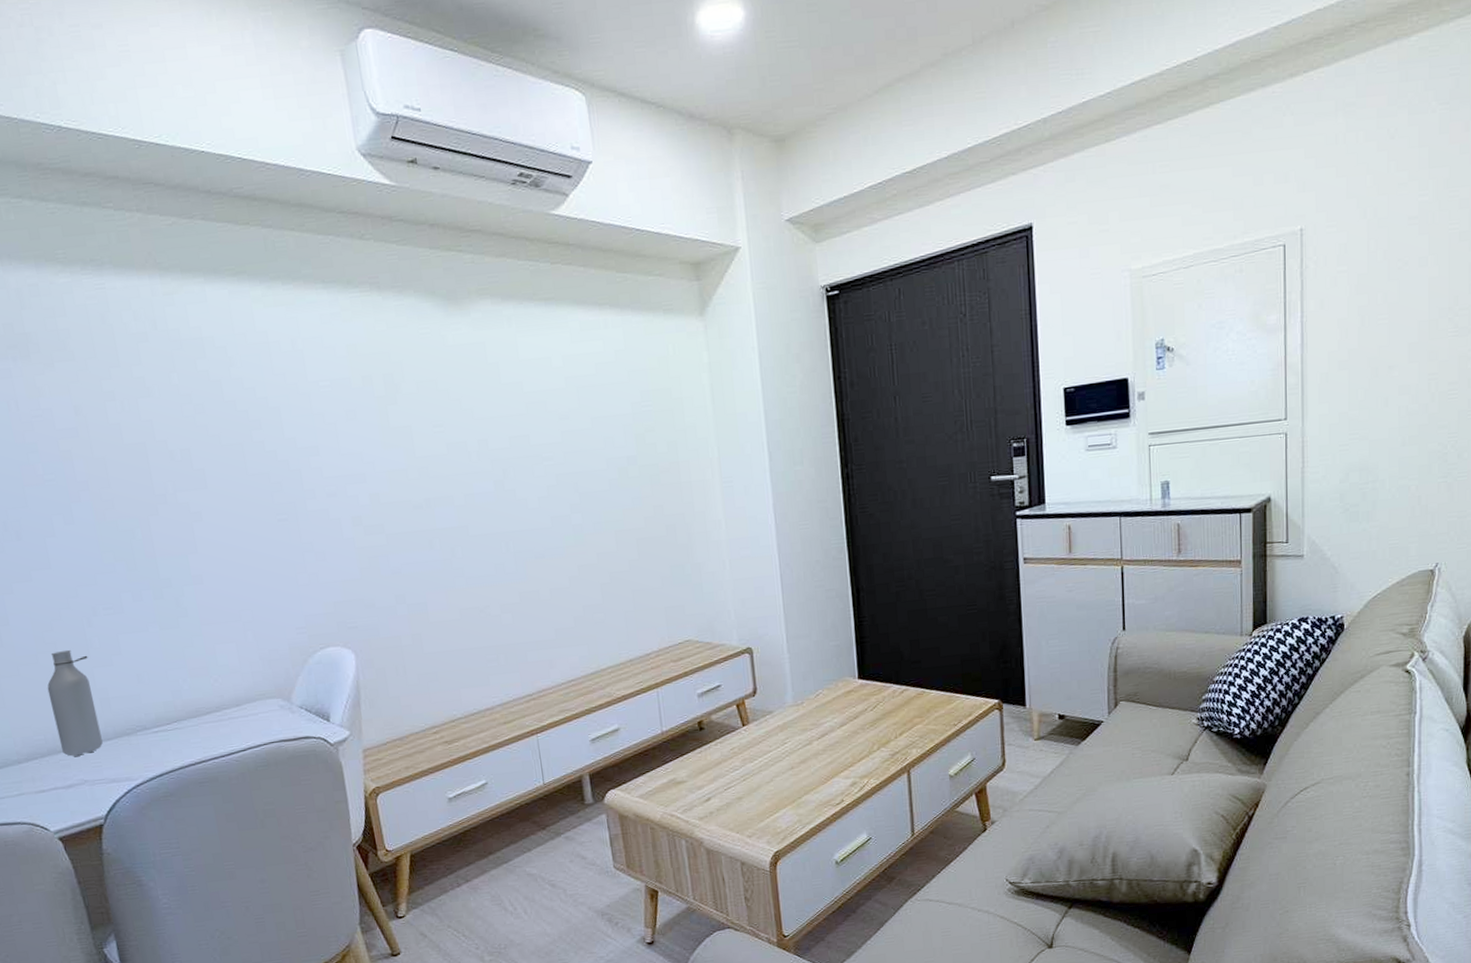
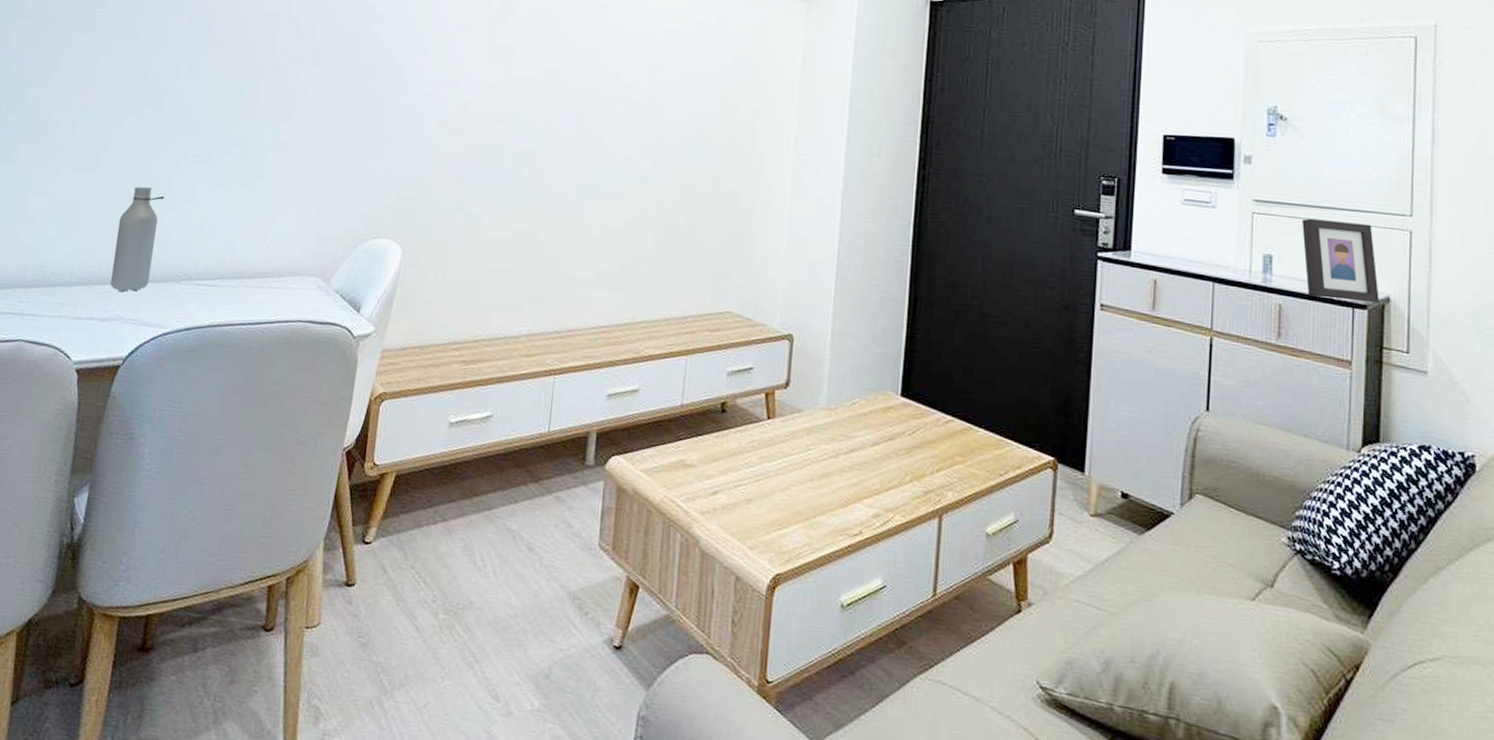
picture frame: none [1193,434,1262,511] -> present [1302,218,1379,304]

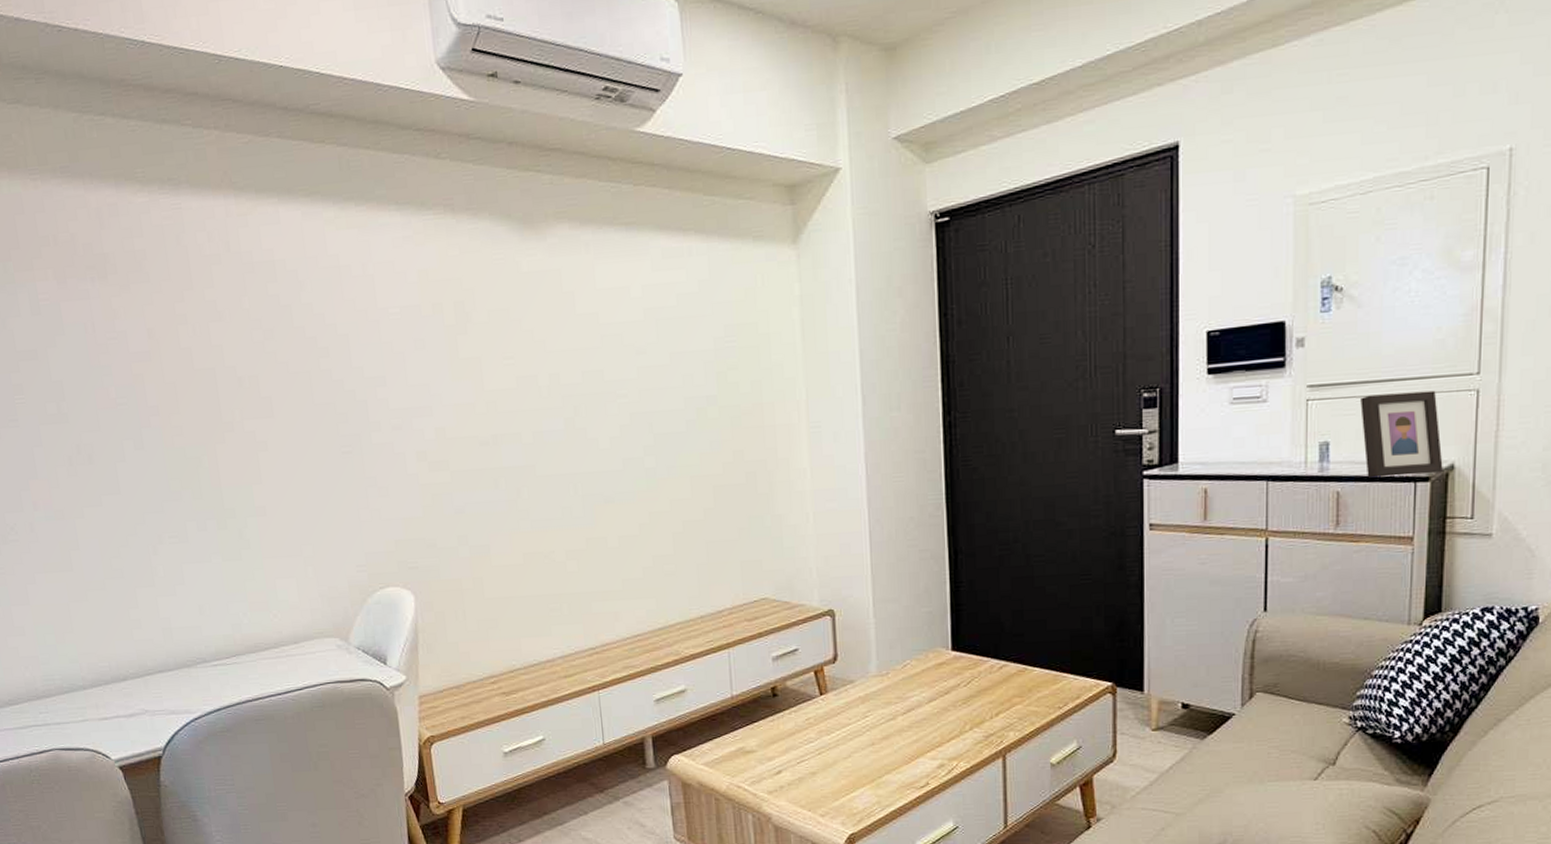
water bottle: present [110,186,165,291] -> none [113,577,164,685]

